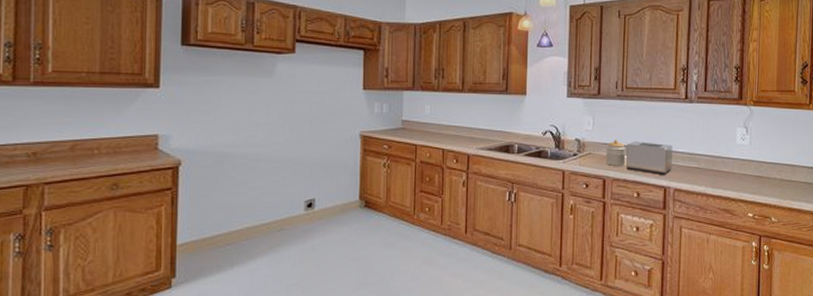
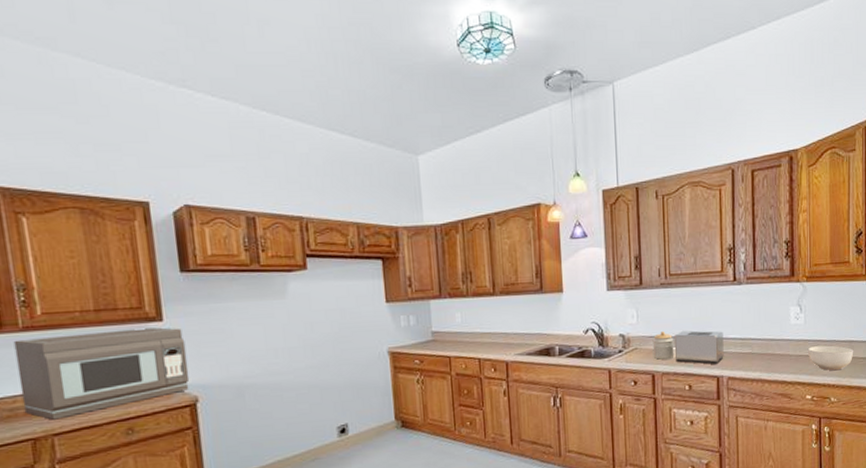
microwave: none [22,92,177,169] -> present [13,327,190,420]
bowl: none [751,167,796,192] -> present [807,345,854,371]

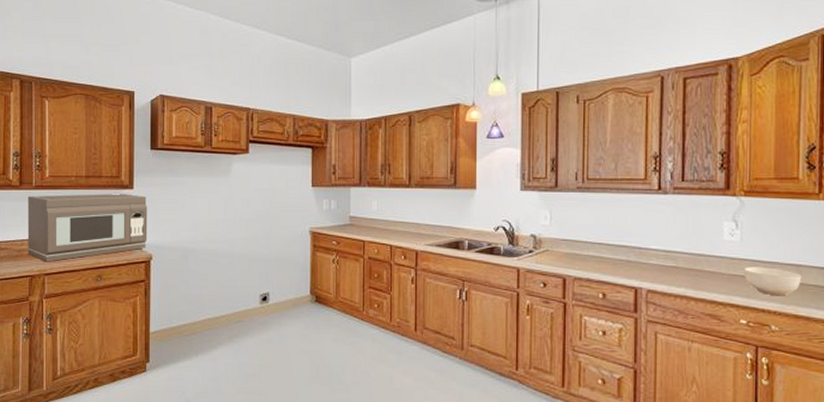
jar: present [652,331,674,360] -> none [565,236,589,264]
toaster: present [674,330,724,365] -> none [588,237,644,276]

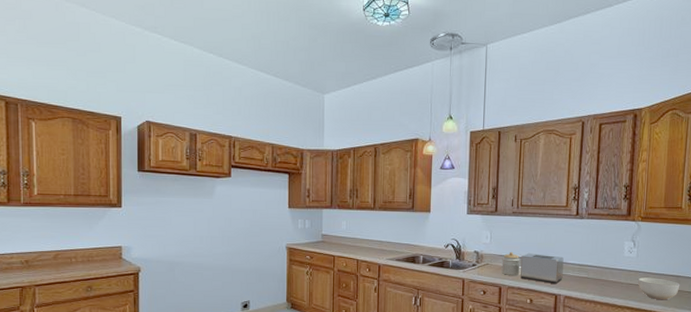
microwave: present [27,194,148,262] -> none [16,211,136,274]
jar: none [565,236,589,264] -> present [501,252,520,275]
toaster: none [588,237,644,276] -> present [520,253,564,285]

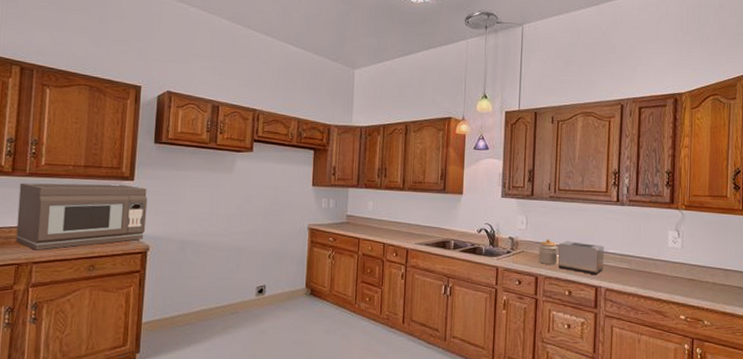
microwave: none [16,211,136,274] -> present [15,182,148,251]
bowl: present [637,277,680,300] -> none [683,270,729,296]

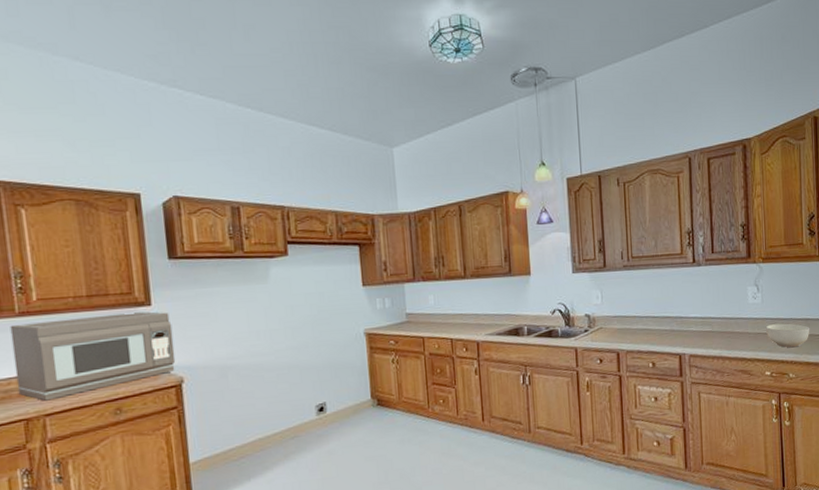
jar: present [538,239,558,265] -> none [617,311,638,338]
toaster: present [557,241,604,276] -> none [637,310,686,343]
bowl: none [683,270,729,296] -> present [765,323,810,348]

